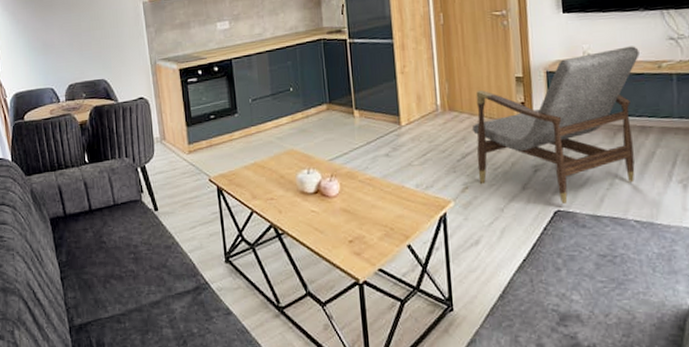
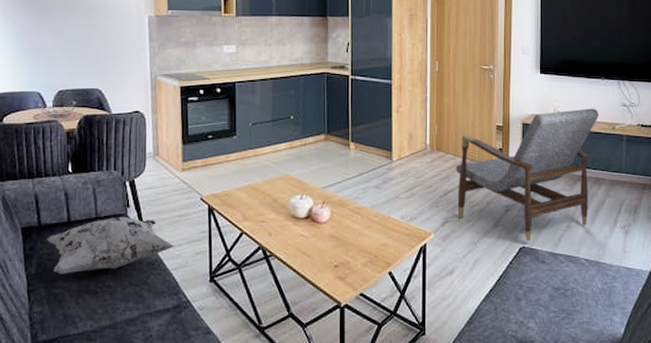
decorative pillow: none [72,202,189,261] -> present [46,216,175,274]

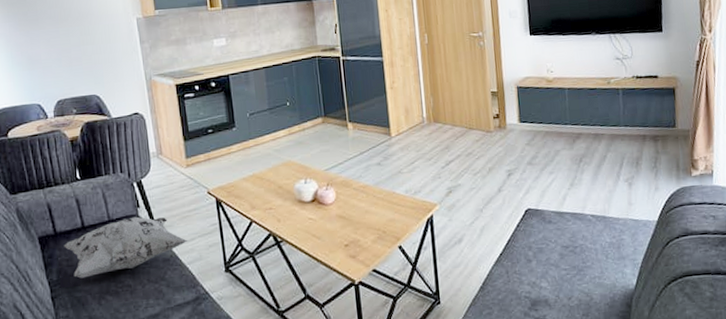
armchair: present [455,108,599,242] -> none [454,65,593,204]

